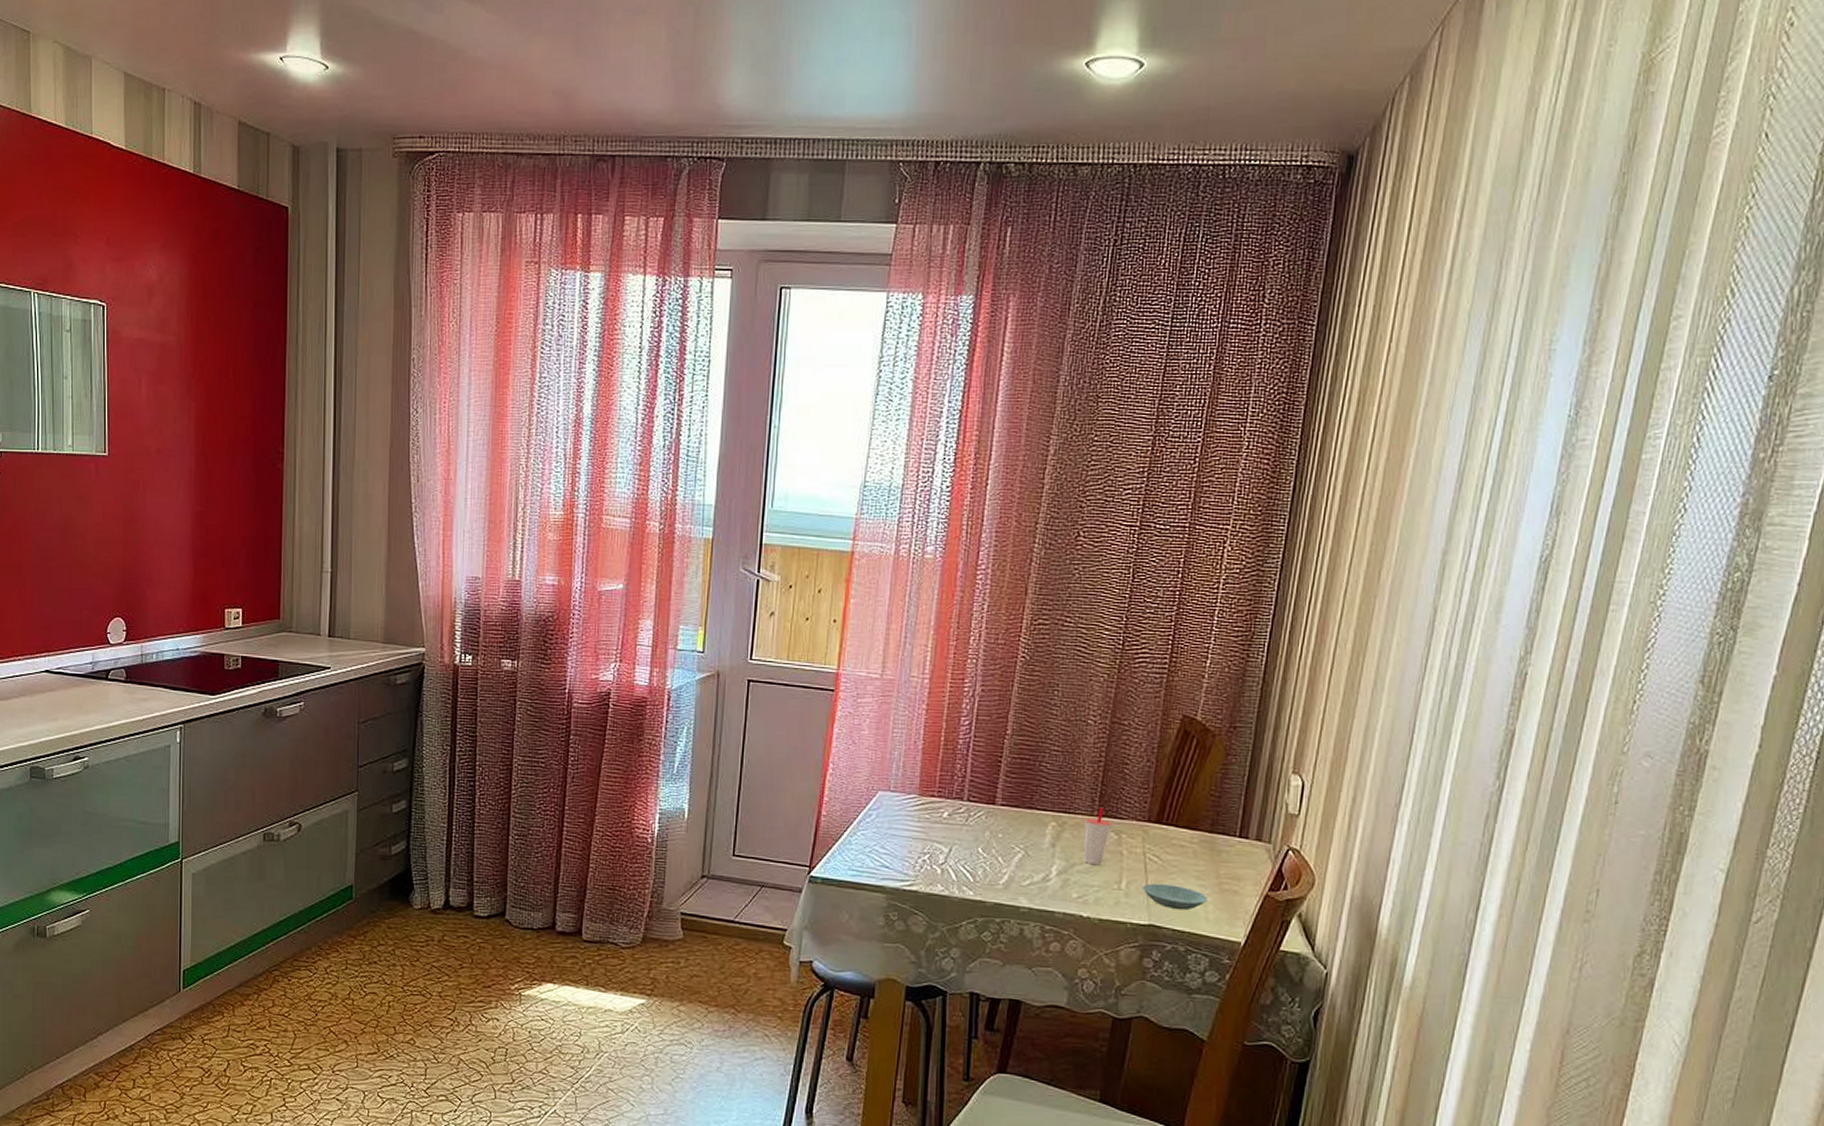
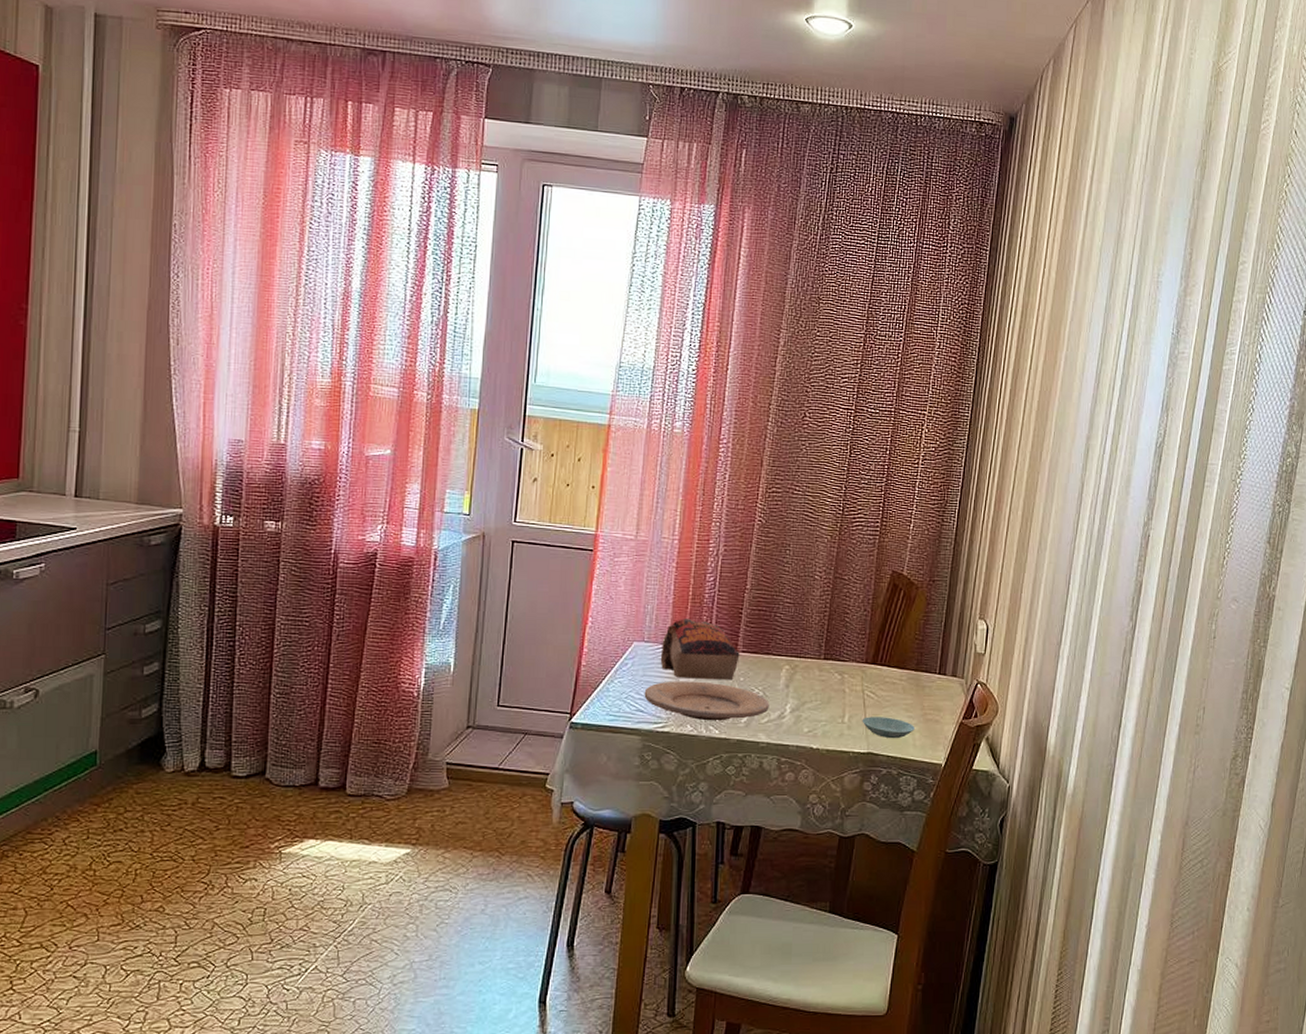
plate: none [889,835,1032,882] -> present [644,681,769,721]
bag: none [907,767,998,837] -> present [660,619,740,681]
cup: present [1083,808,1113,866] -> none [813,652,837,703]

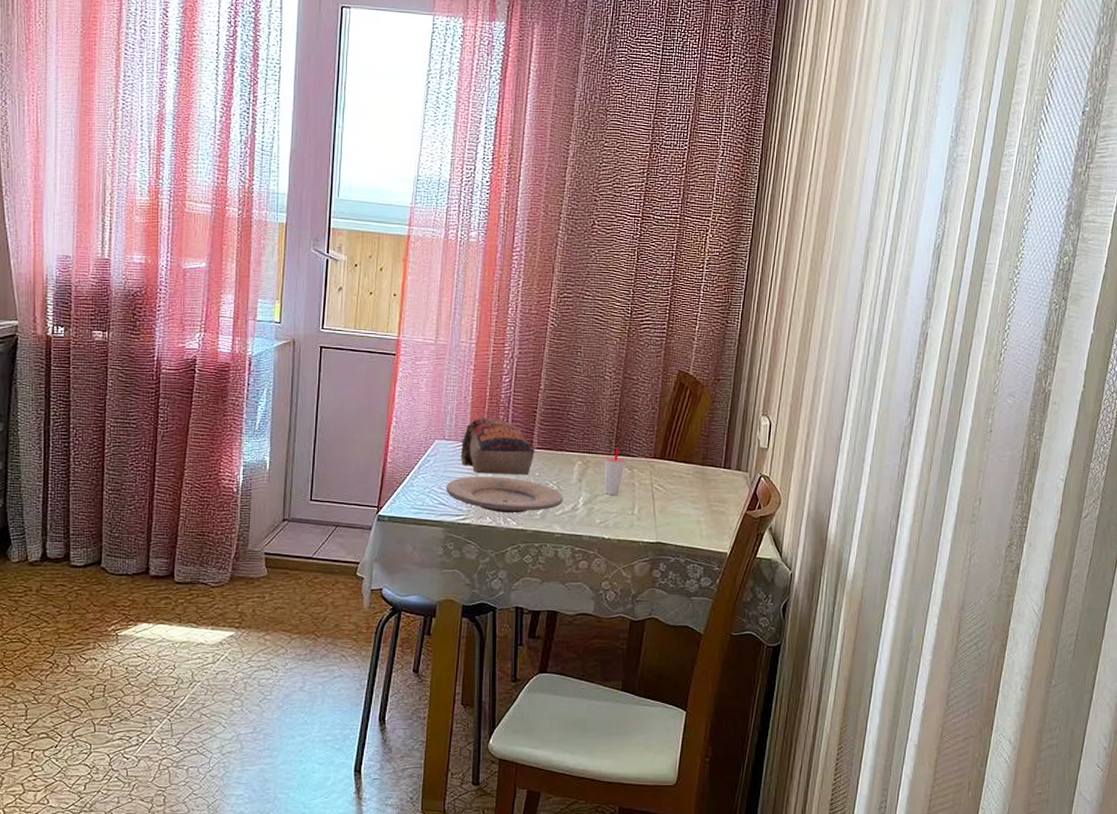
cup: none [813,652,837,703] -> present [604,448,627,496]
saucer: present [862,717,915,739] -> none [651,508,701,529]

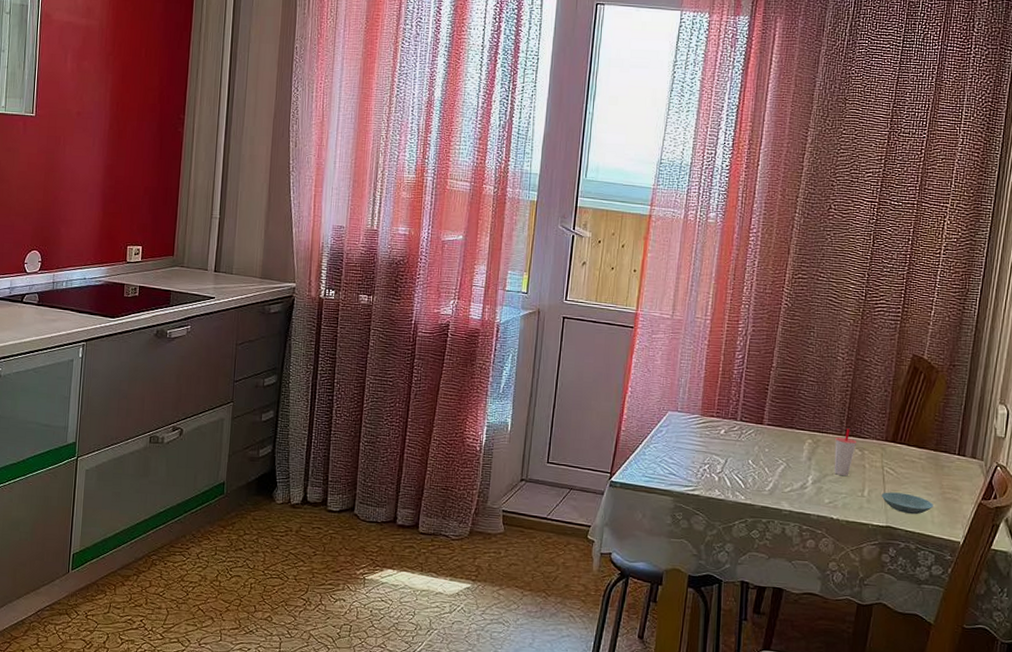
plate: present [446,476,563,514] -> none [676,448,792,488]
bag: present [460,418,535,475] -> none [692,392,765,451]
saucer: none [651,508,701,529] -> present [881,492,933,515]

